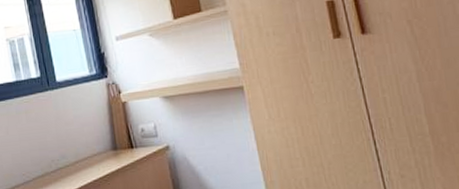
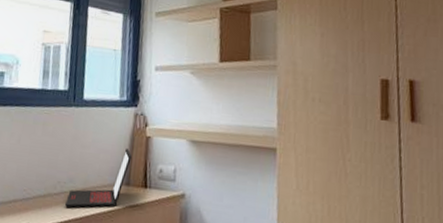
laptop: none [63,116,113,181] -> present [65,148,132,208]

